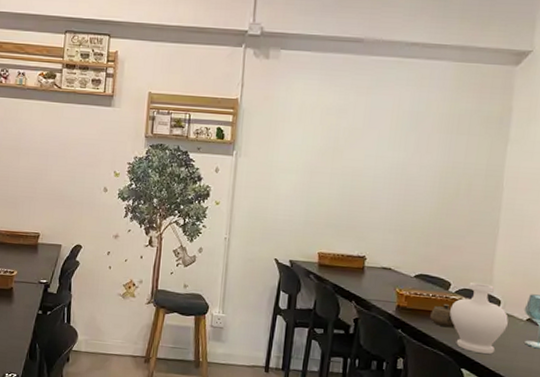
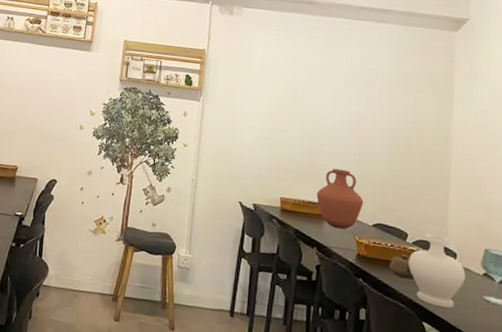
vase: none [356,220,407,282] -> present [316,168,364,229]

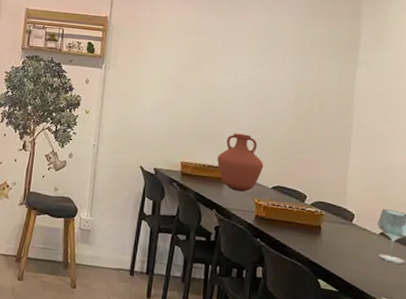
teapot: present [389,254,414,280] -> none [287,215,312,239]
decorative vase: present [408,233,465,309] -> none [306,195,362,266]

